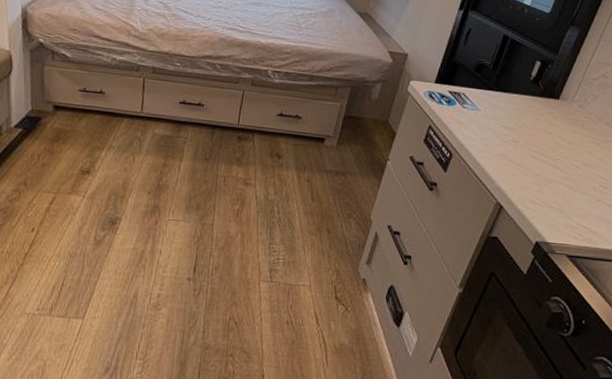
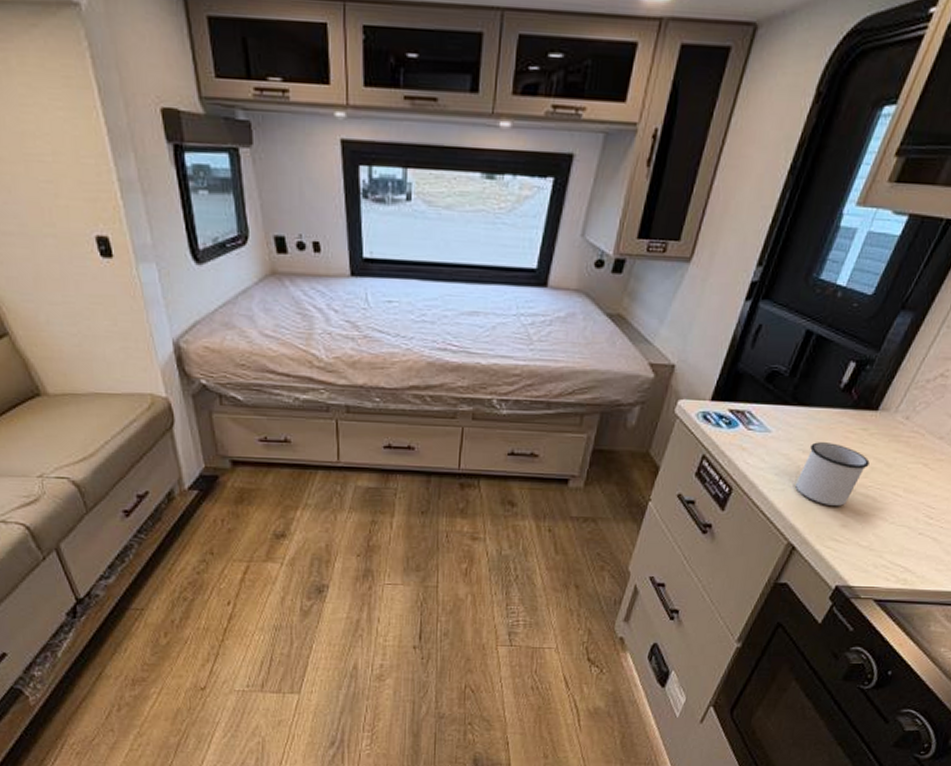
mug: none [501,121,556,174] -> present [795,442,870,506]

